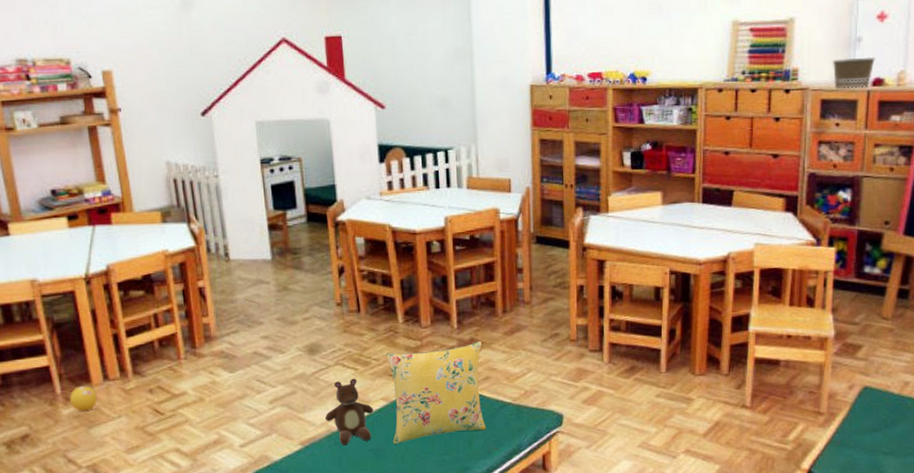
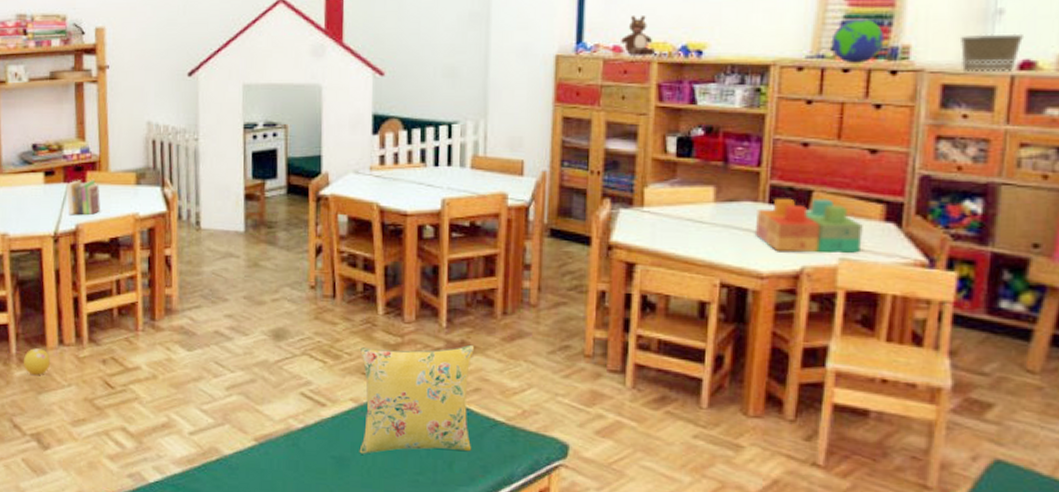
books: none [92,220,129,257] -> present [67,179,100,216]
teddy bear: present [324,378,374,446] -> none [284,372,340,448]
stuffed animal: none [582,47,609,83] -> present [621,14,655,55]
toy blocks: none [693,196,770,242] -> present [754,198,863,255]
globe: none [742,47,780,86] -> present [831,18,884,65]

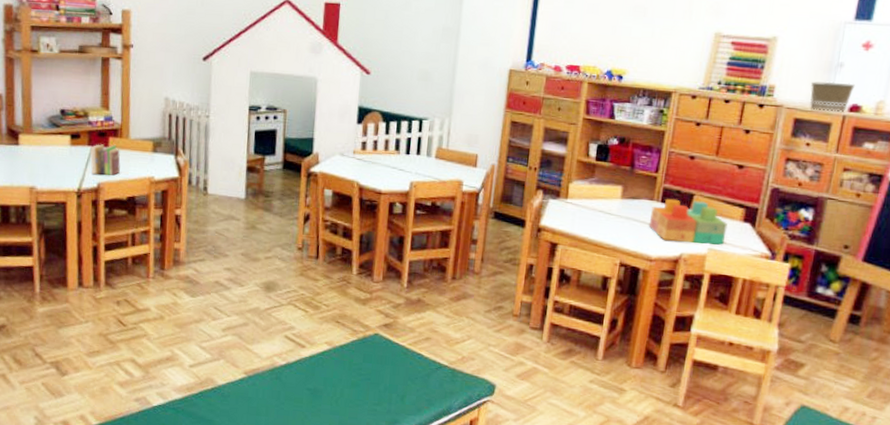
toy ball: present [23,348,51,375] -> none [45,289,71,312]
pillow: present [359,344,475,454] -> none [330,300,429,388]
stuffed animal: present [621,14,655,55] -> none [561,41,587,76]
globe: present [831,18,884,65] -> none [718,60,758,97]

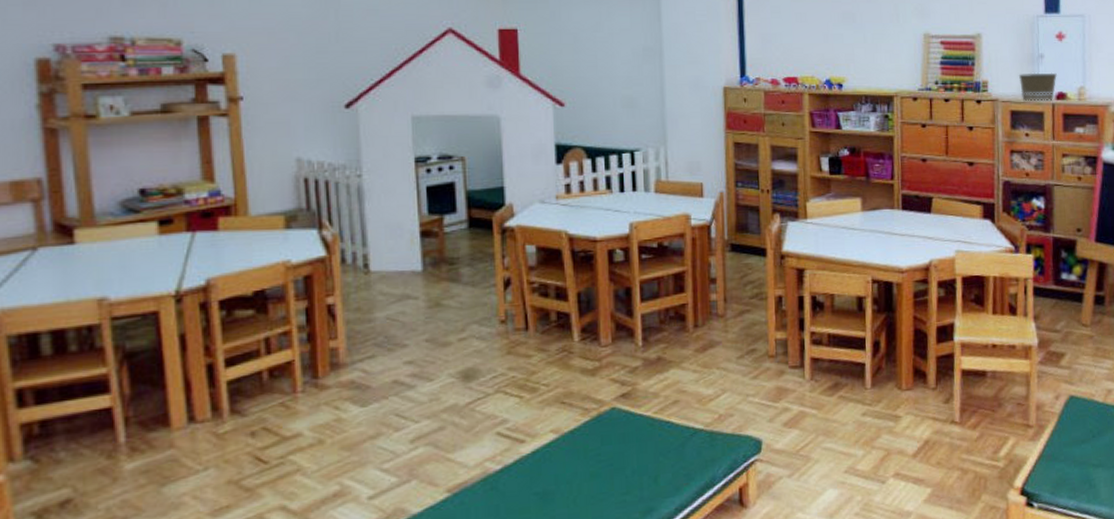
books: present [90,144,120,176] -> none [191,225,239,269]
toy blocks: present [648,198,728,246] -> none [894,203,970,250]

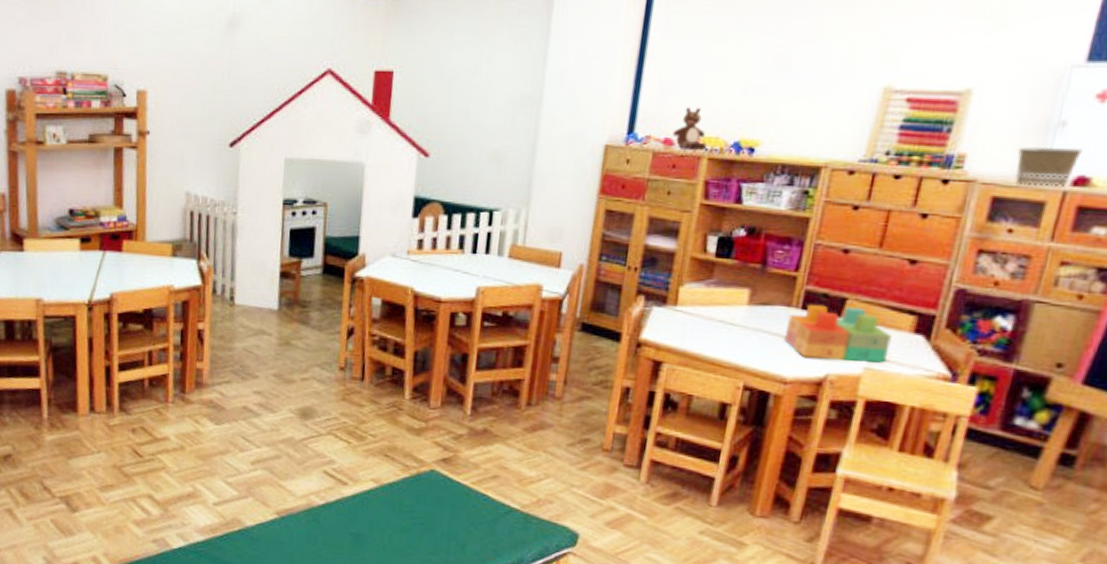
stuffed animal: none [777,52,805,88] -> present [673,106,706,150]
toy blocks: none [894,203,970,250] -> present [783,304,892,365]

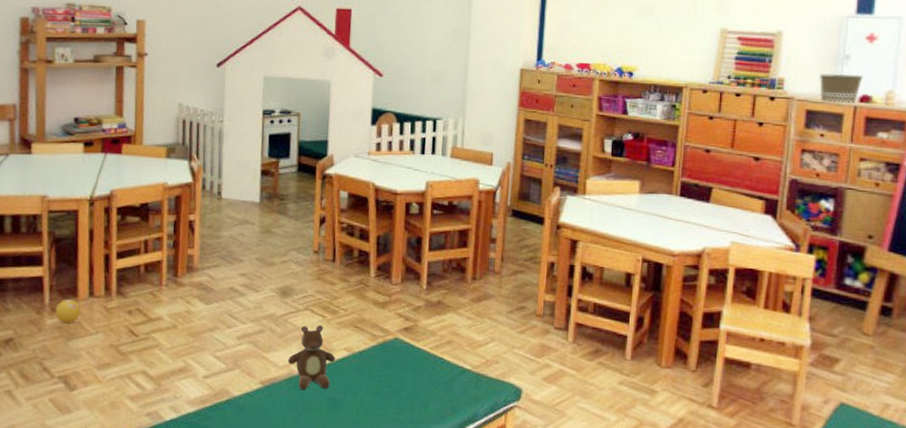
toy ball: none [54,414,82,441] -> present [55,299,81,323]
teddy bear: none [306,451,361,524] -> present [287,325,335,391]
stuffed animal: present [673,106,706,150] -> none [571,40,597,73]
toy blocks: present [783,304,892,365] -> none [669,192,748,239]

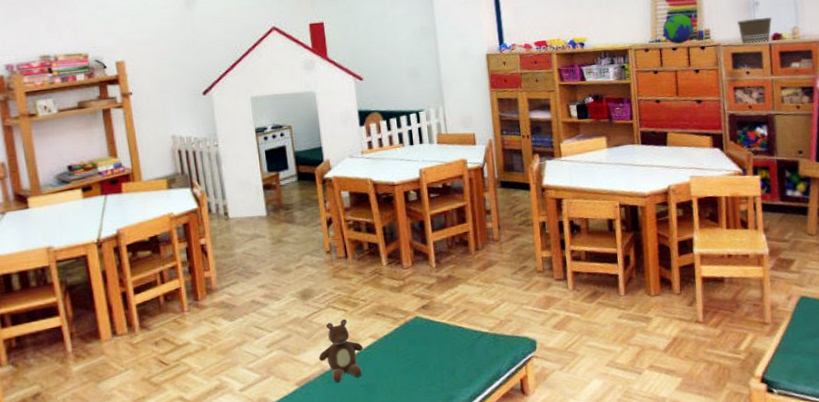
toy ball: present [55,299,81,323] -> none [79,342,107,367]
globe: none [727,55,766,91] -> present [662,13,694,45]

